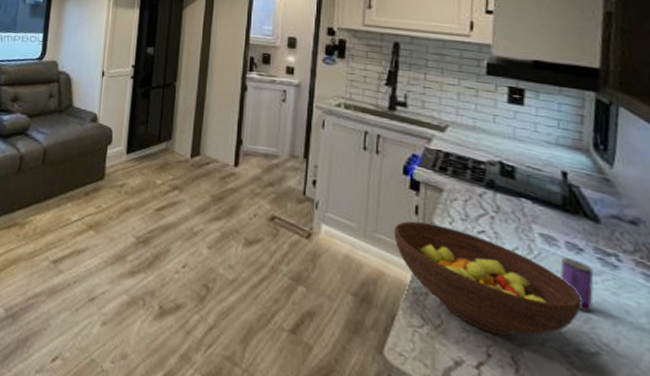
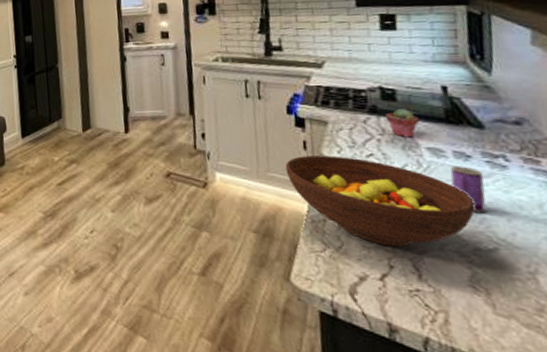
potted succulent: none [503,188,535,220] -> present [386,109,419,137]

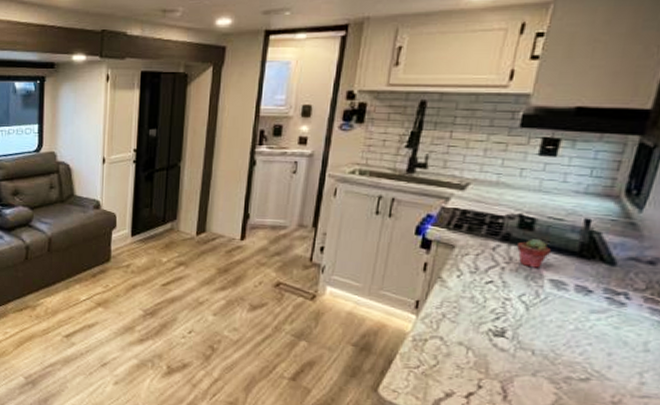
fruit bowl: present [285,155,476,247] -> none [399,277,581,370]
beverage can: present [450,166,487,214] -> none [564,299,600,346]

